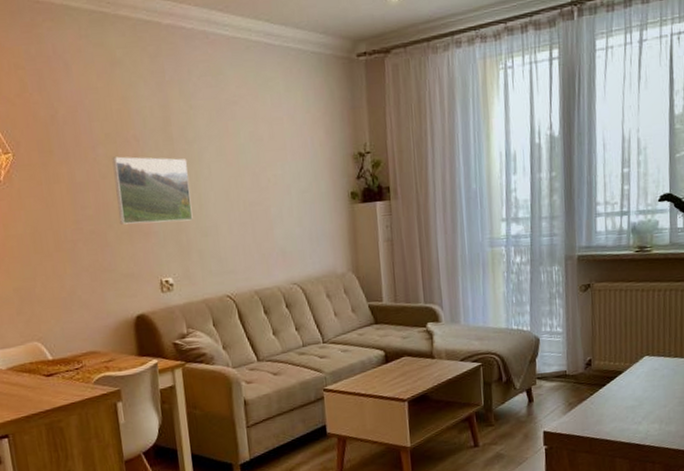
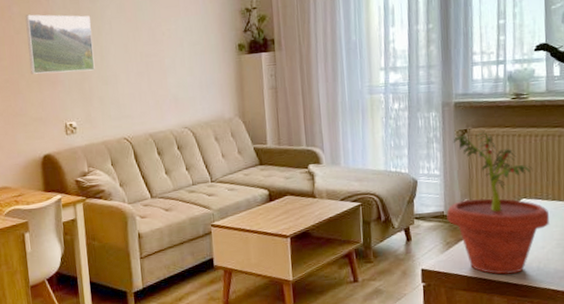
potted plant: none [569,284,672,435] -> present [446,129,550,275]

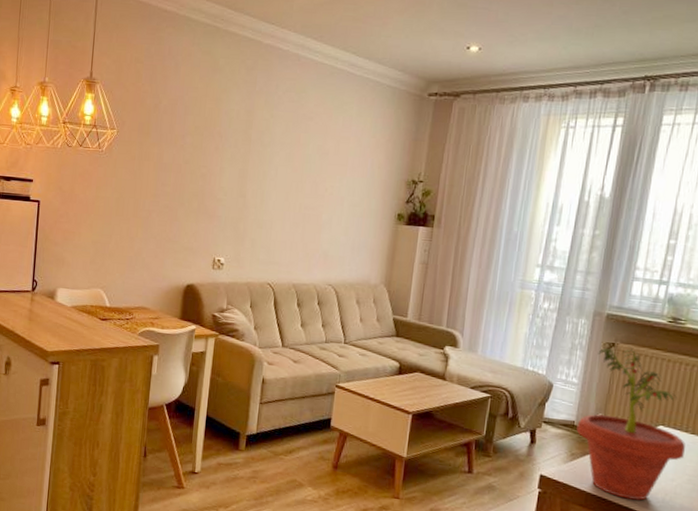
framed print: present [25,14,95,74] -> none [190,147,259,212]

